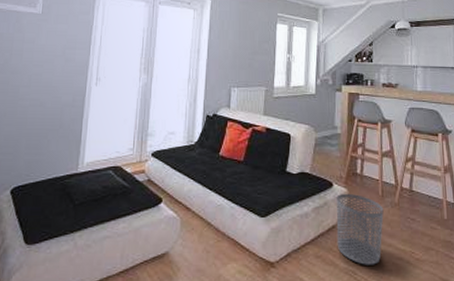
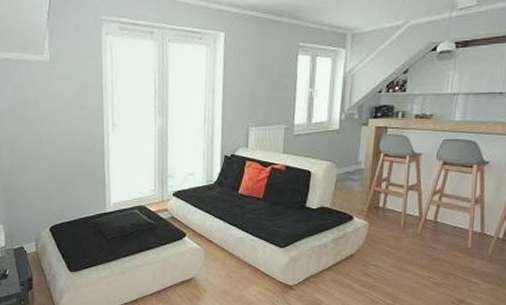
waste bin: present [336,193,384,265] -> none [354,225,404,288]

